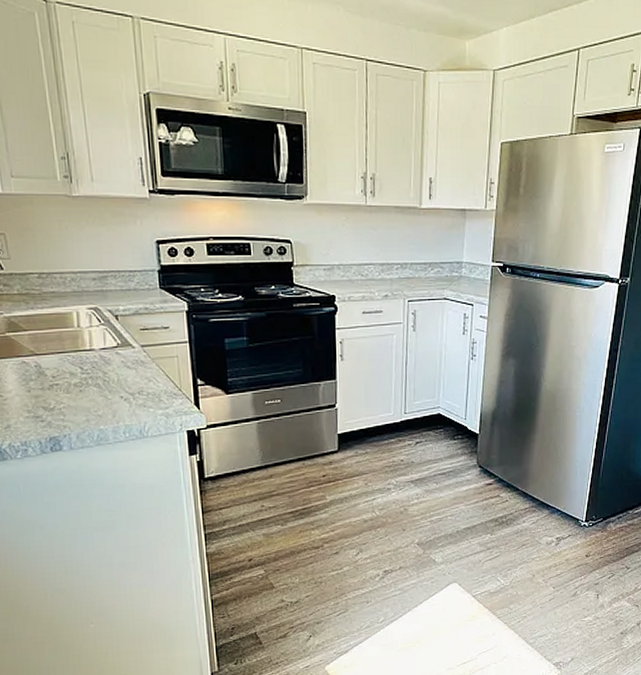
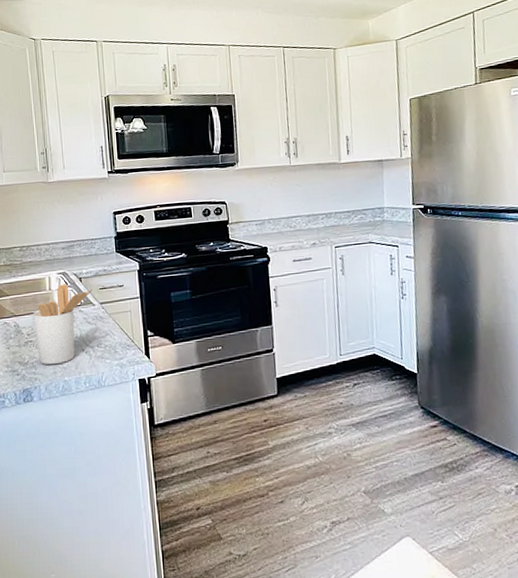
utensil holder: none [57,321,131,412] -> present [32,284,92,365]

